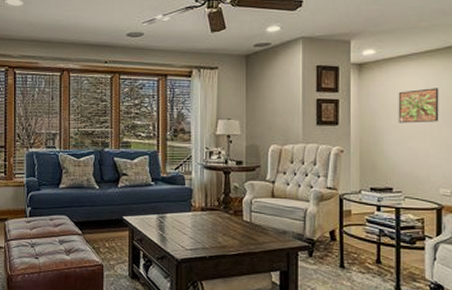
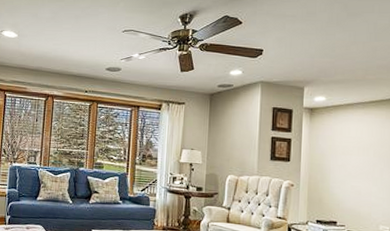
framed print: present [398,88,439,123] -> none [344,134,382,165]

